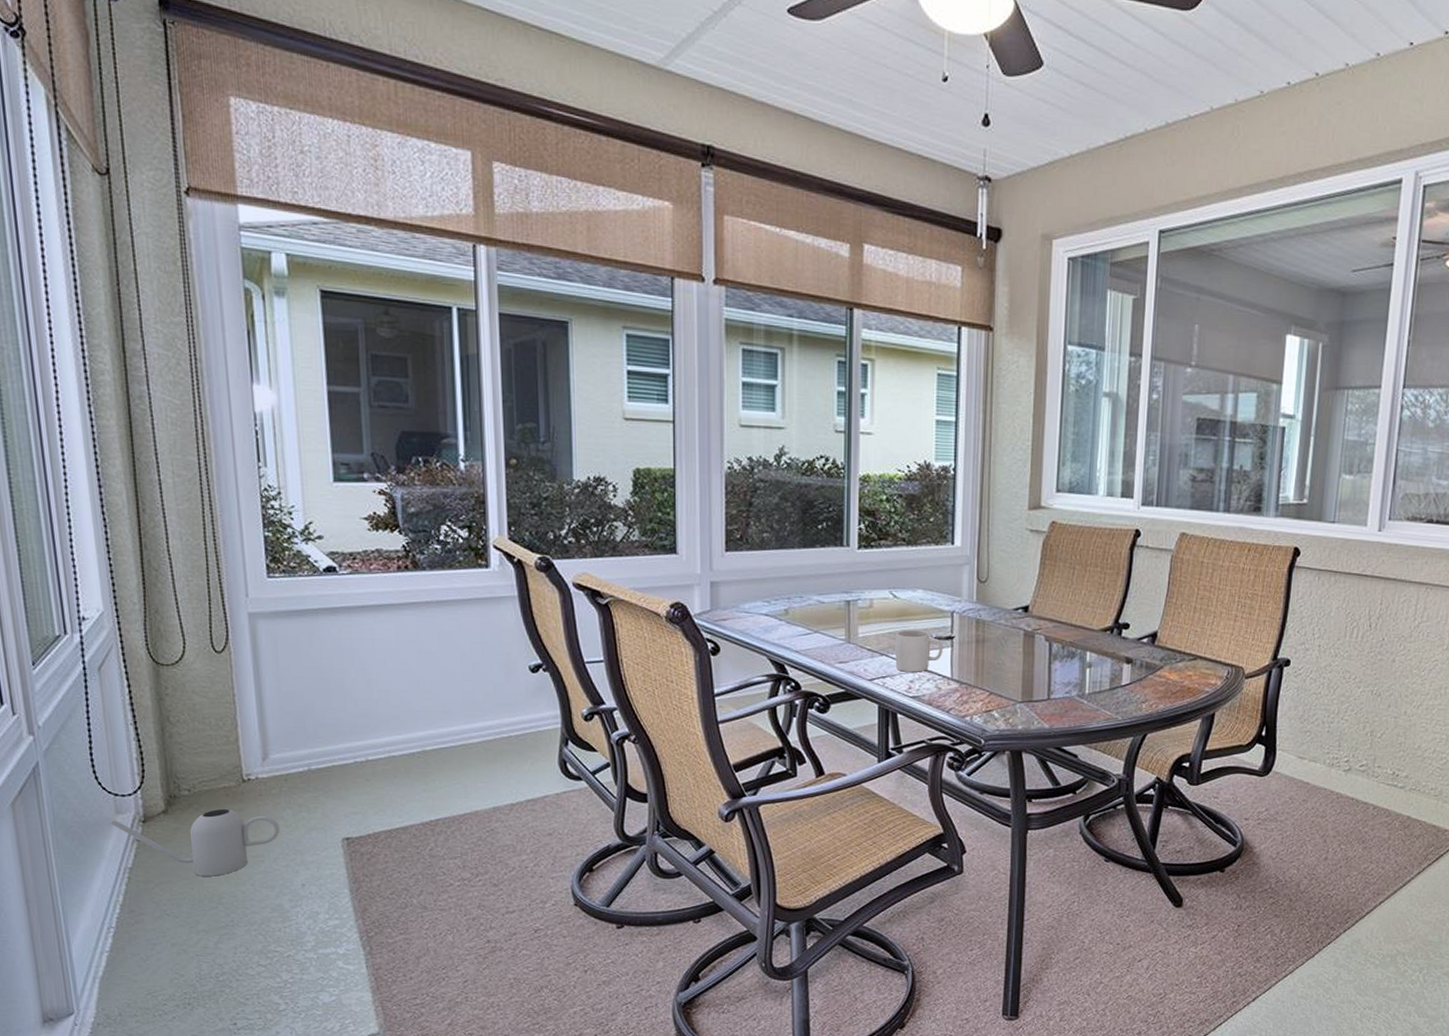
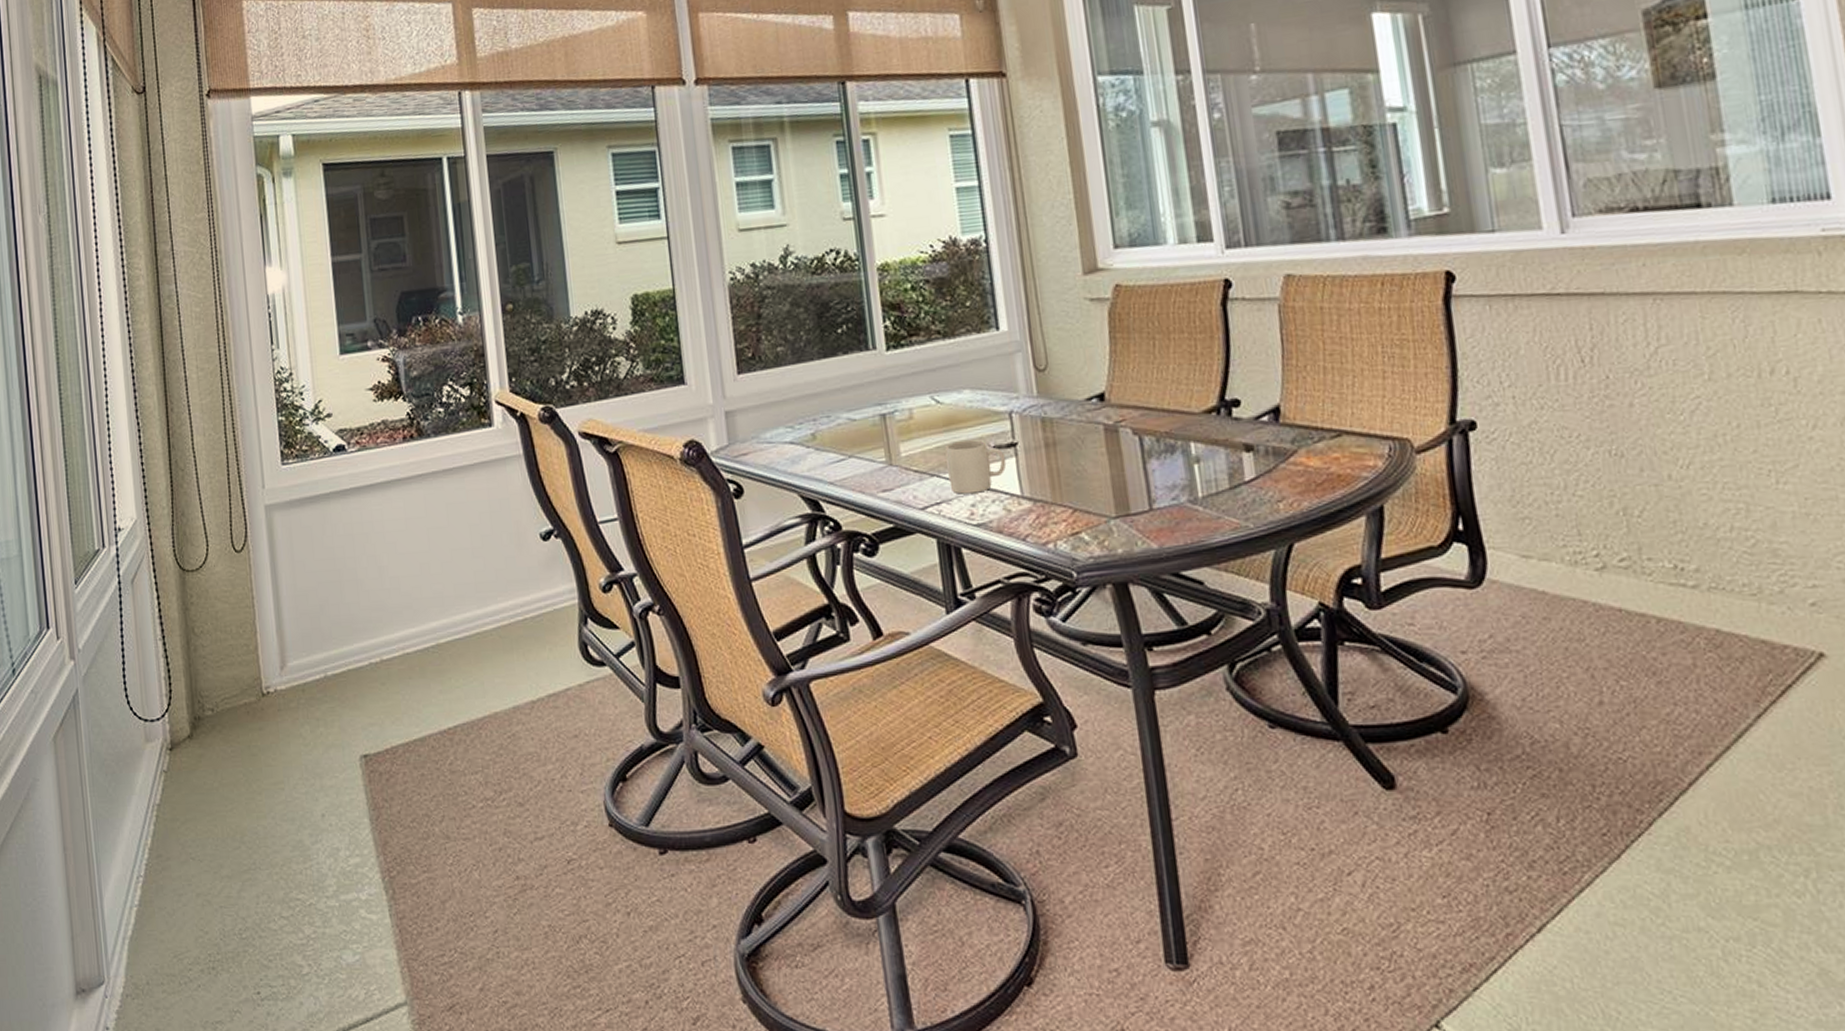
watering can: present [108,808,280,876] -> none [139,728,299,810]

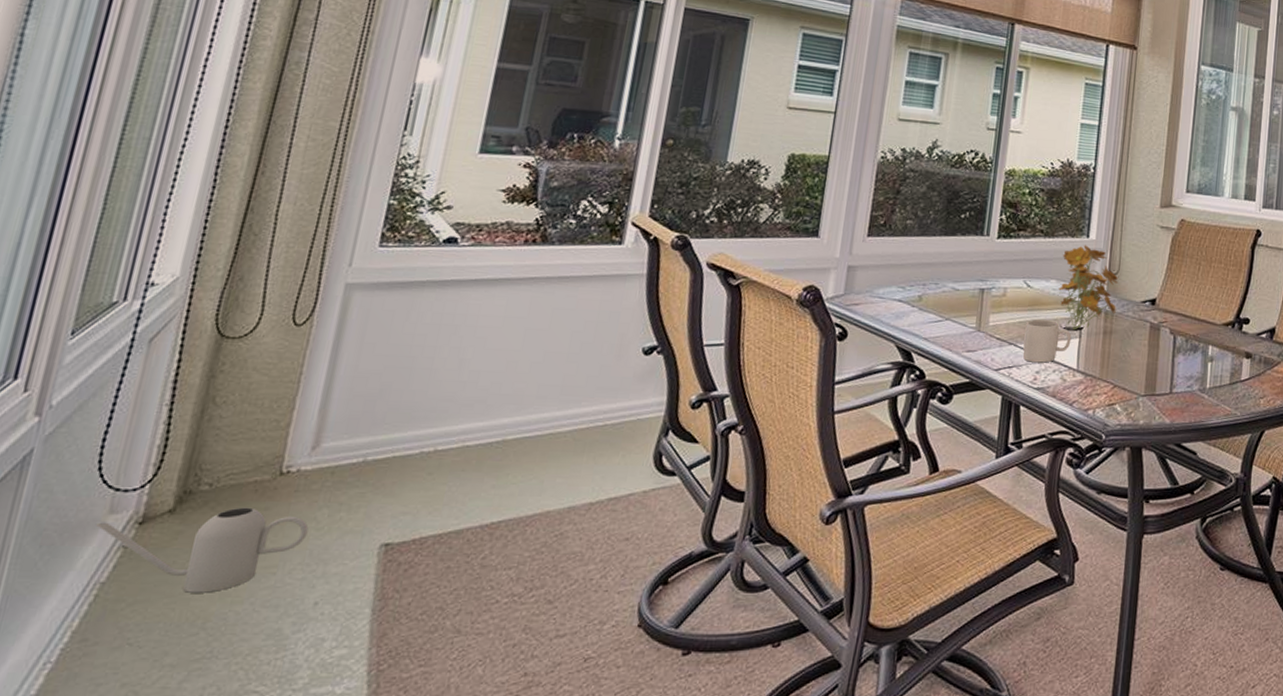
watering can: none [139,728,299,810] -> present [95,507,309,593]
flower arrangement: none [972,339,1056,448] -> present [1057,245,1119,331]

